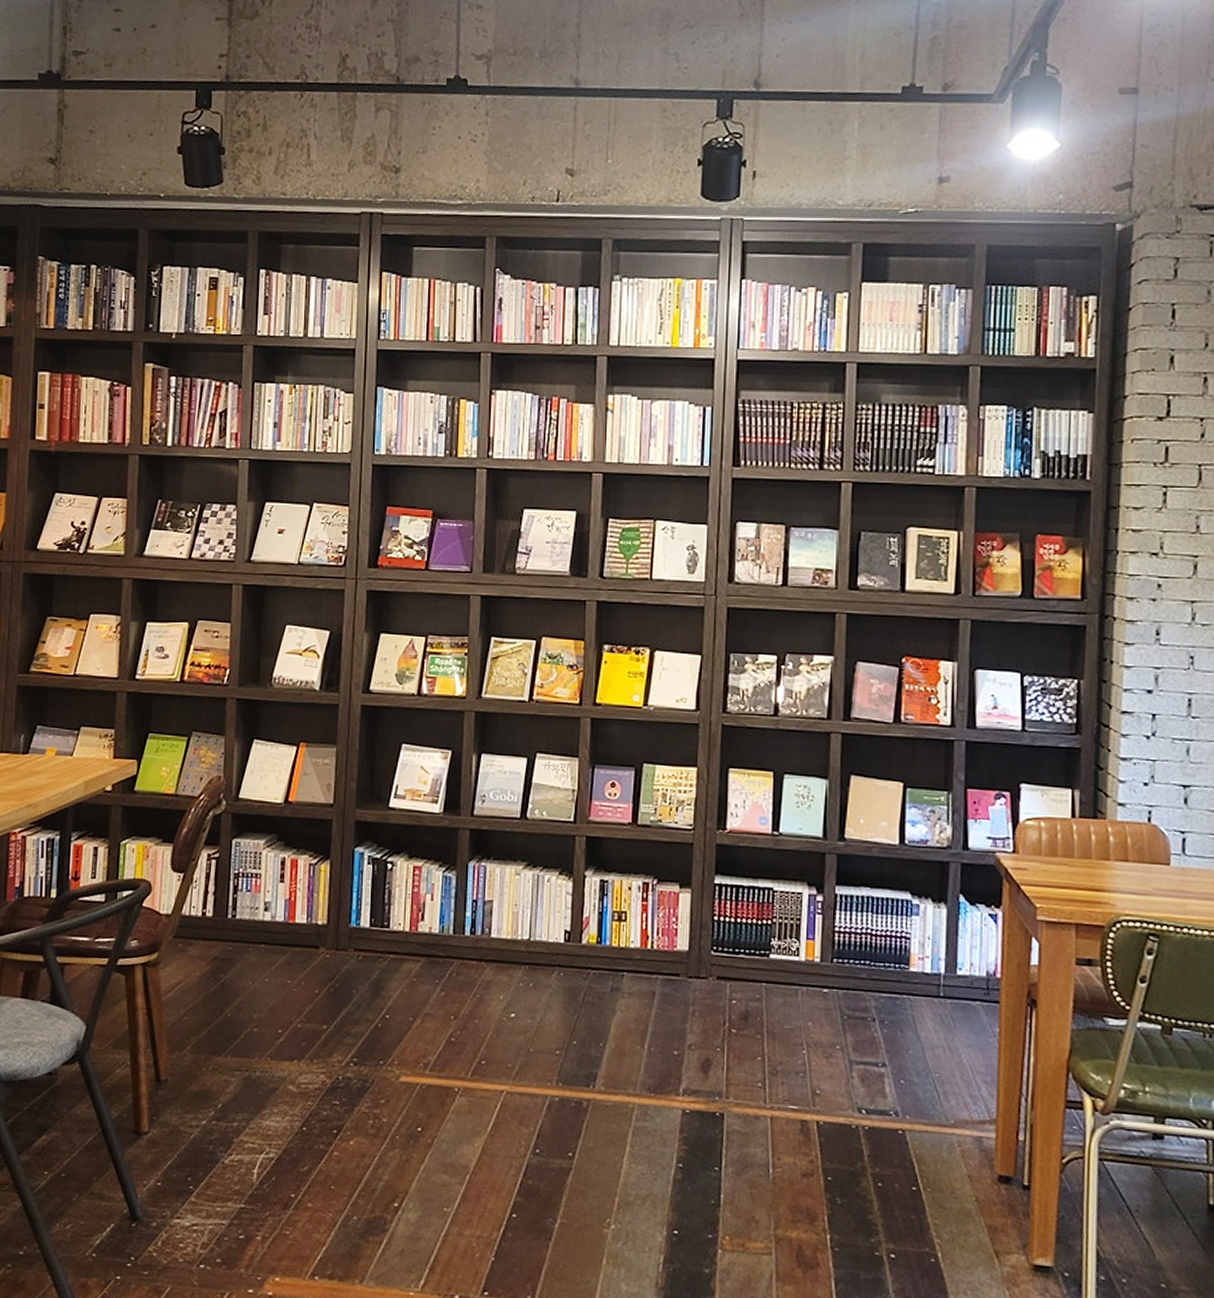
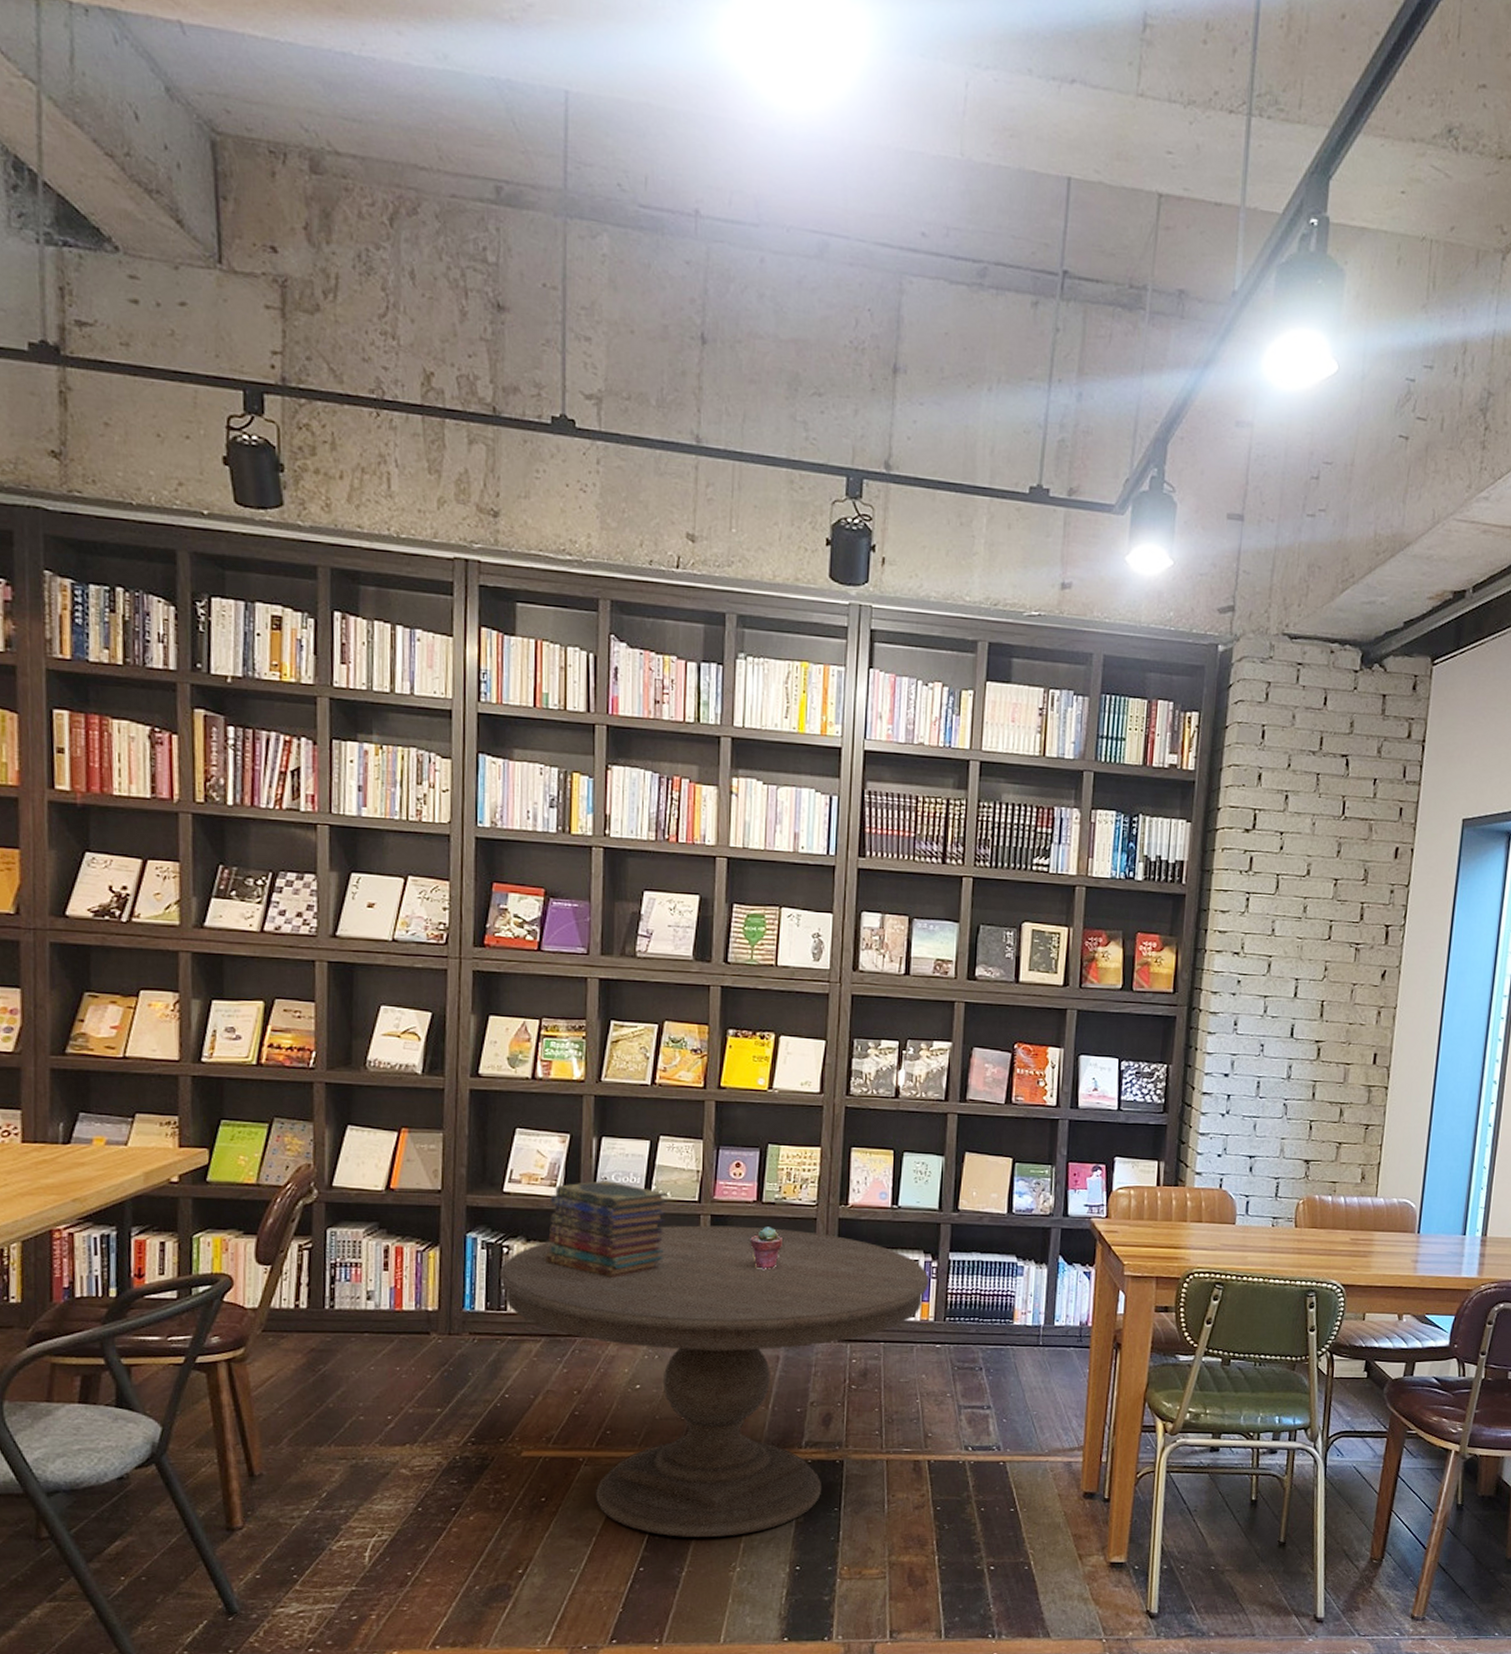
dining table: none [383,846,814,1188] -> present [499,1225,929,1537]
book stack: none [426,798,544,900] -> present [545,1181,668,1279]
potted succulent: none [625,850,658,897] -> present [750,1226,782,1269]

